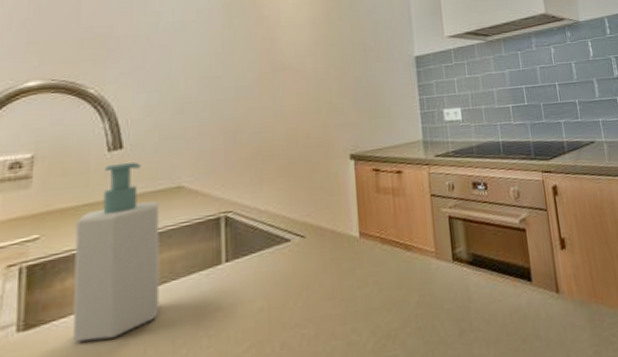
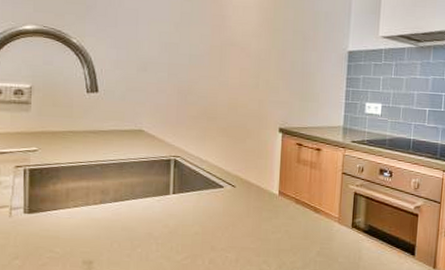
soap bottle: present [72,161,160,342] -> none [61,103,125,231]

